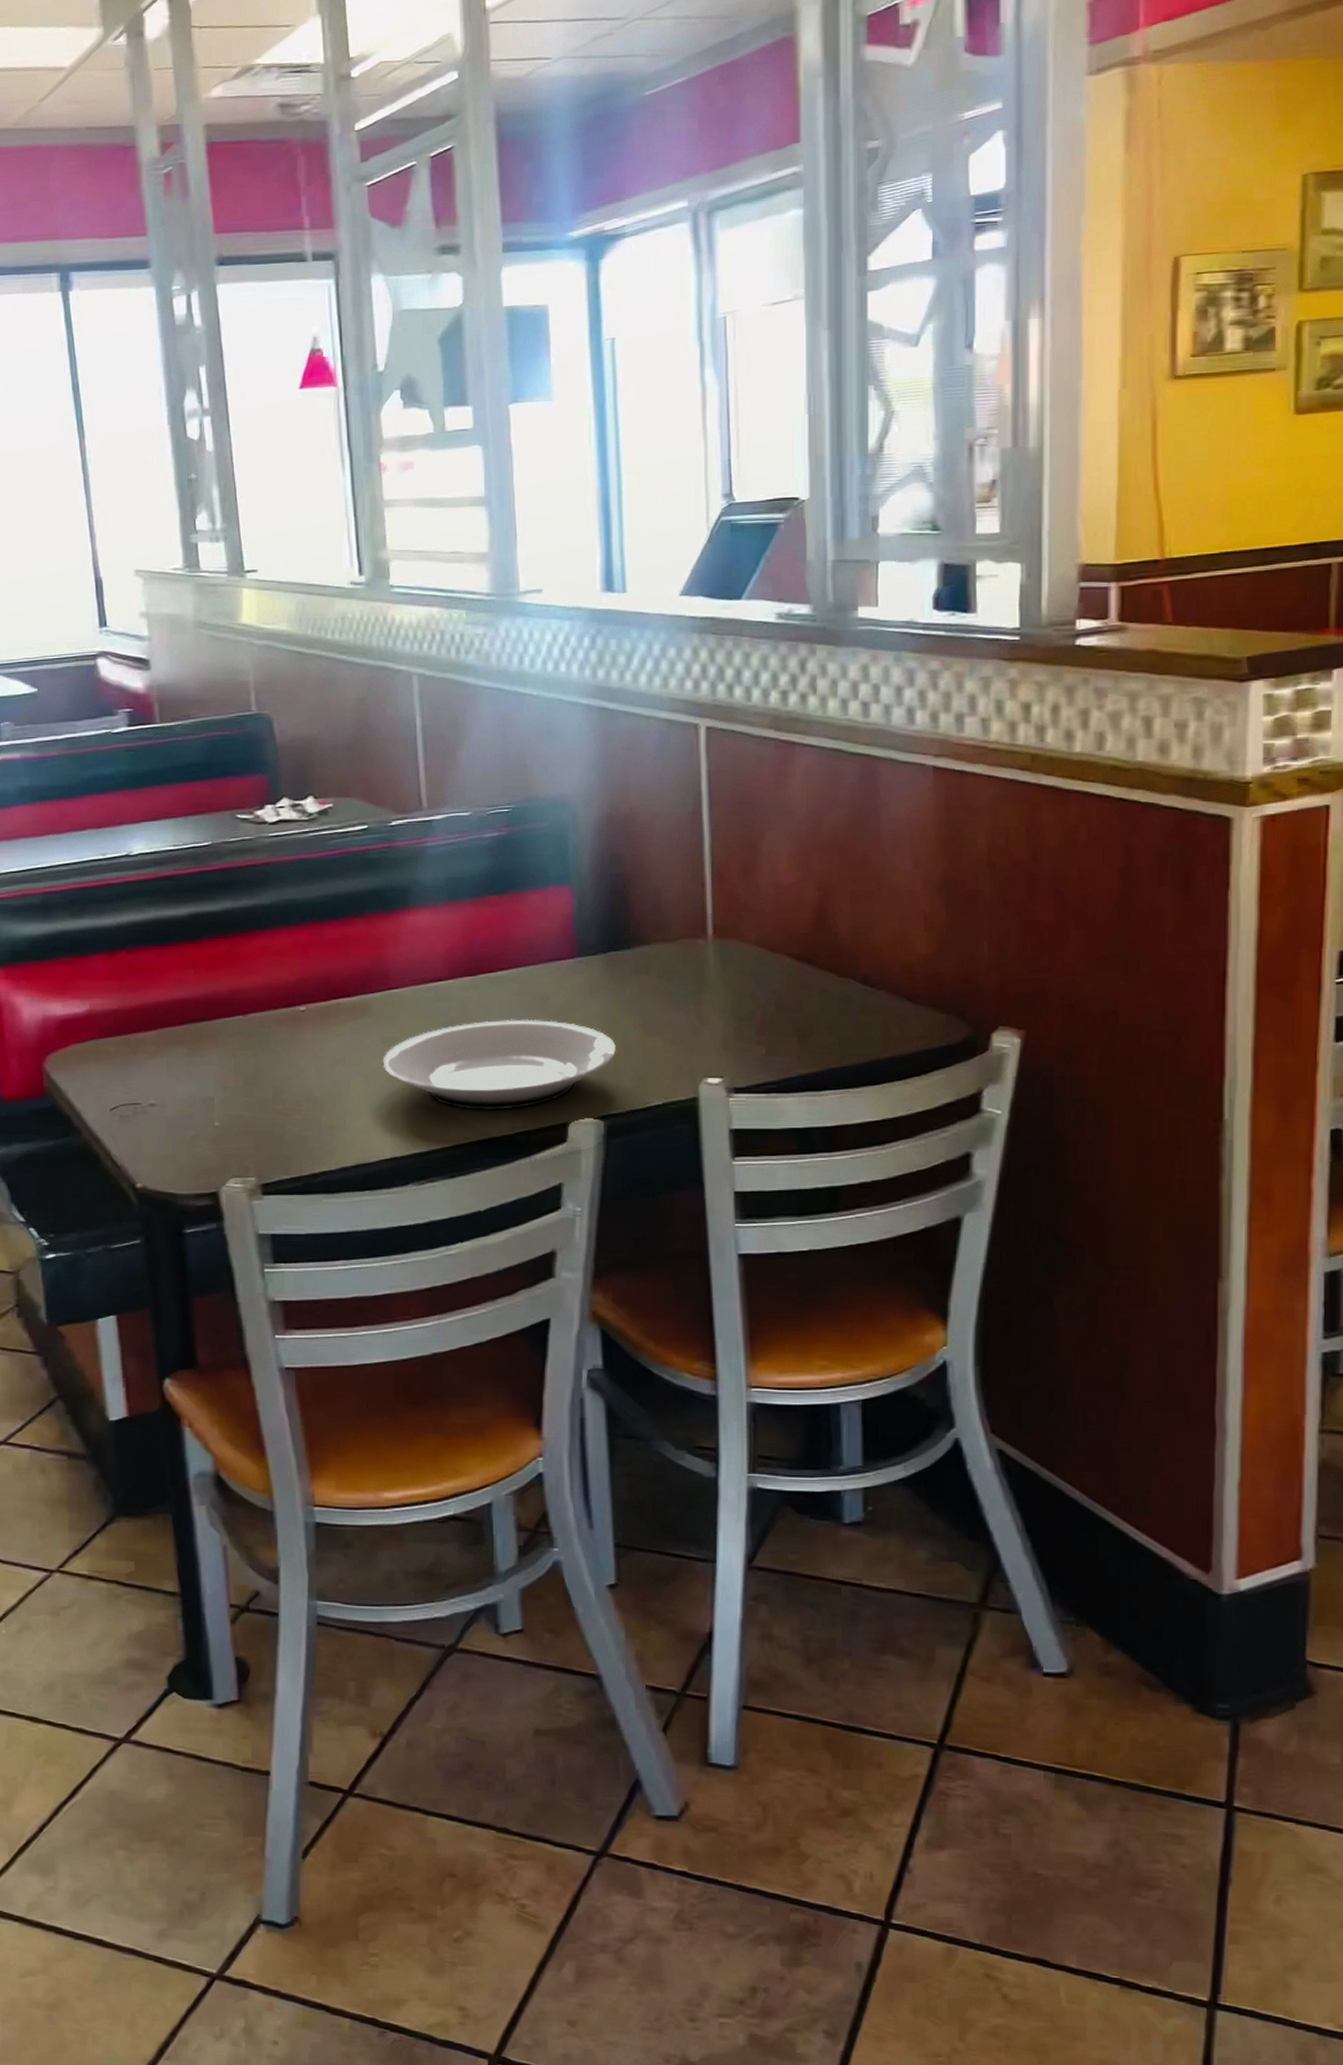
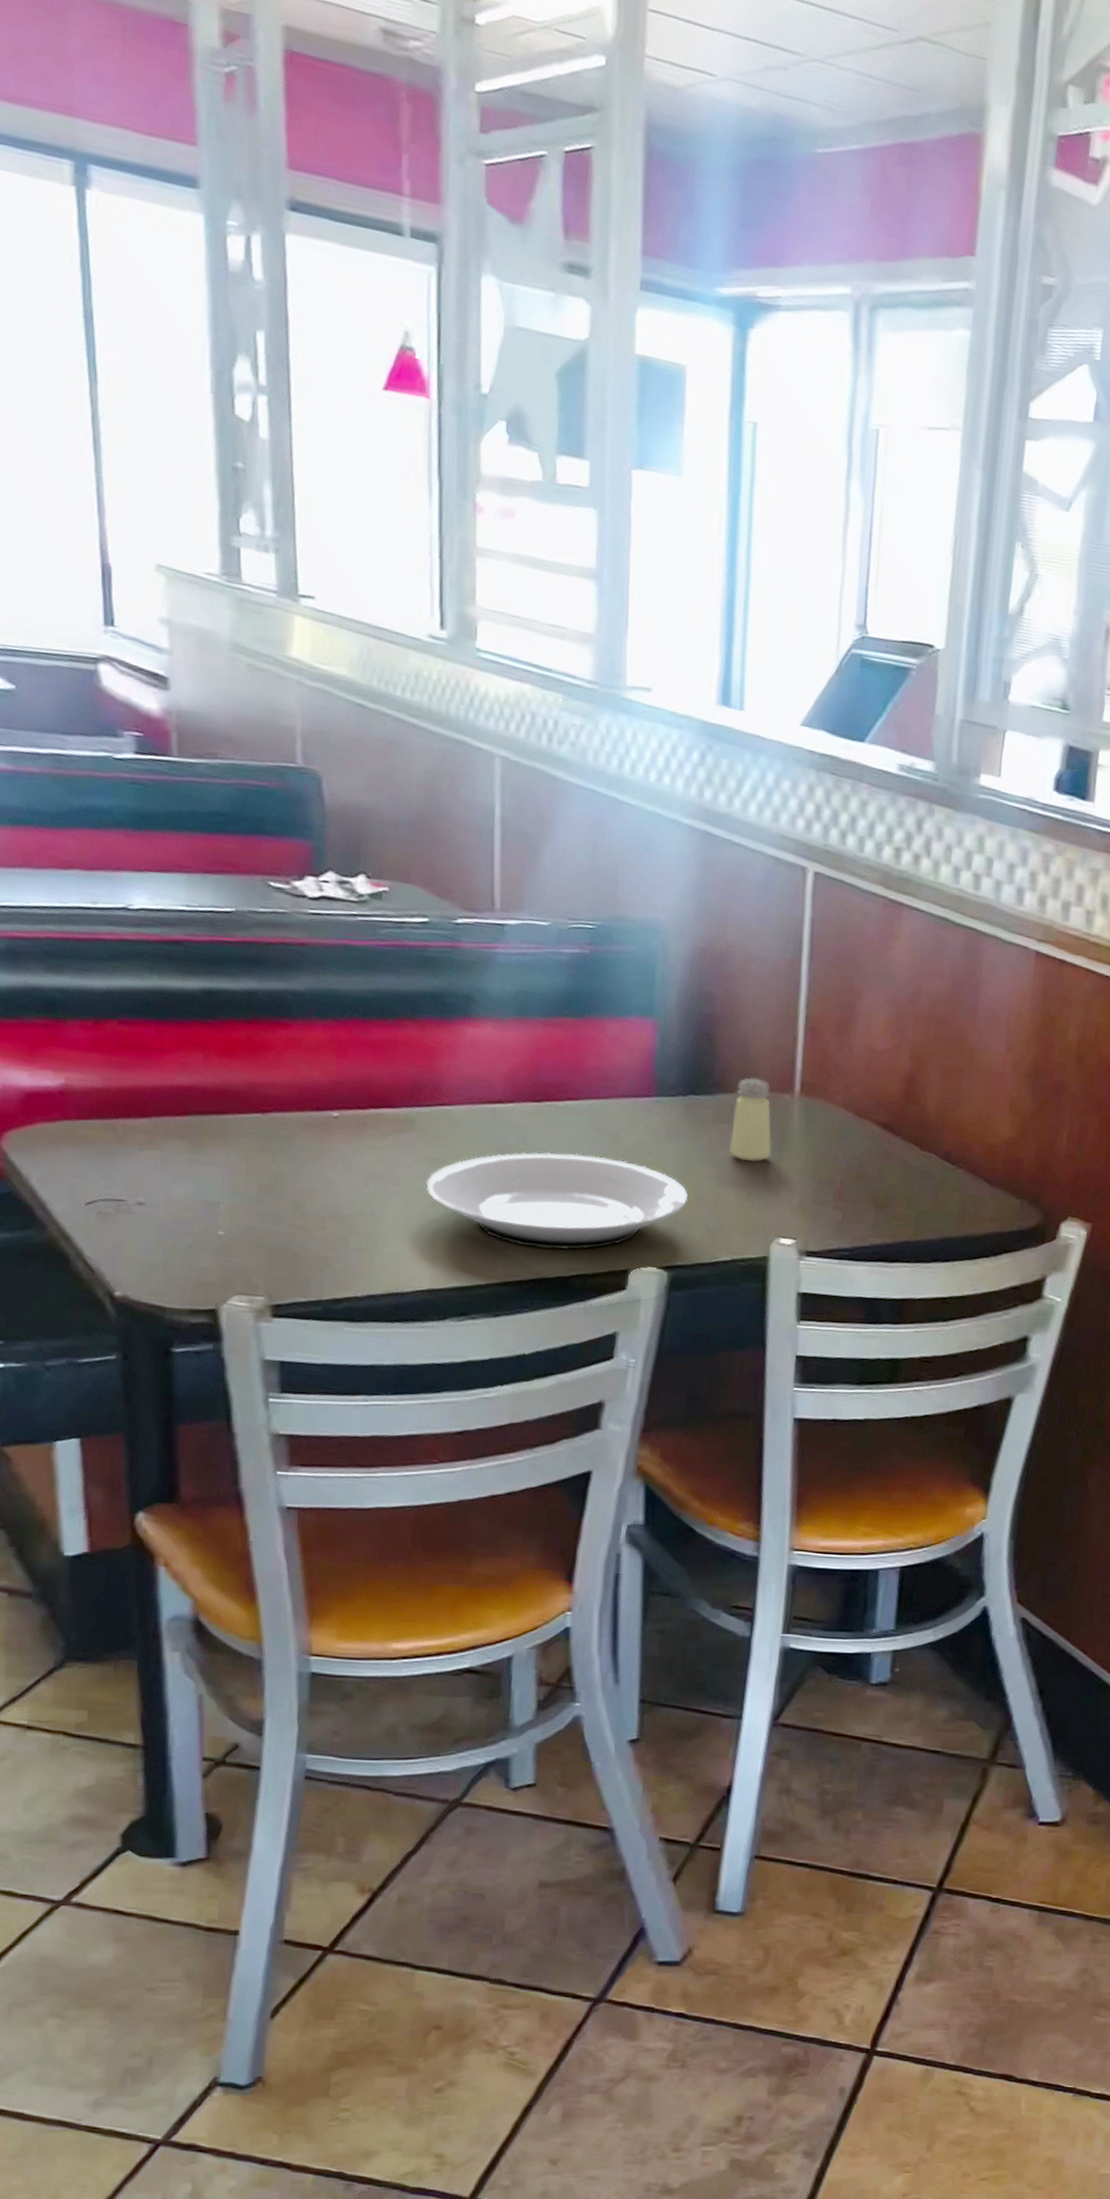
saltshaker: none [651,928,691,1008] -> present [730,1077,772,1162]

